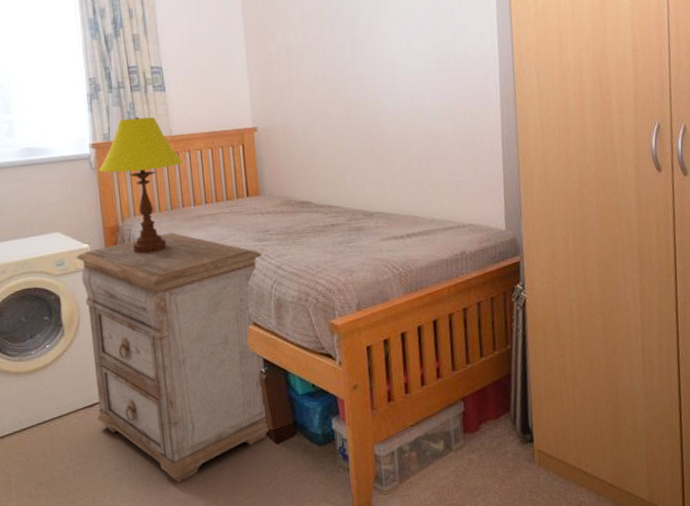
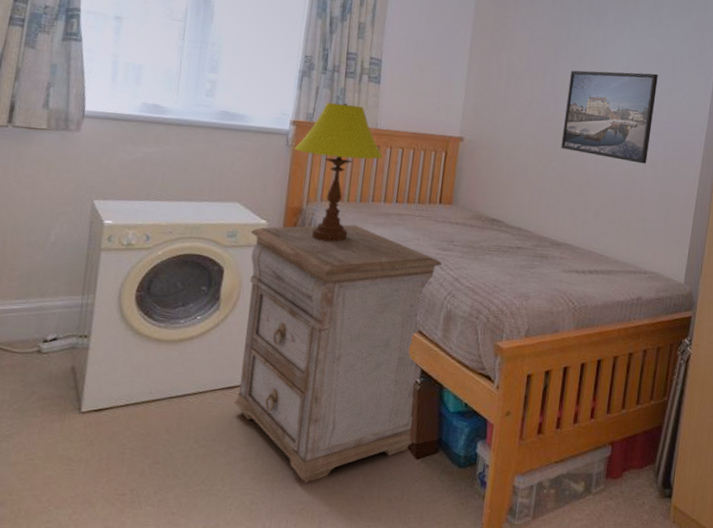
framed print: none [348,23,444,119] -> present [561,70,658,164]

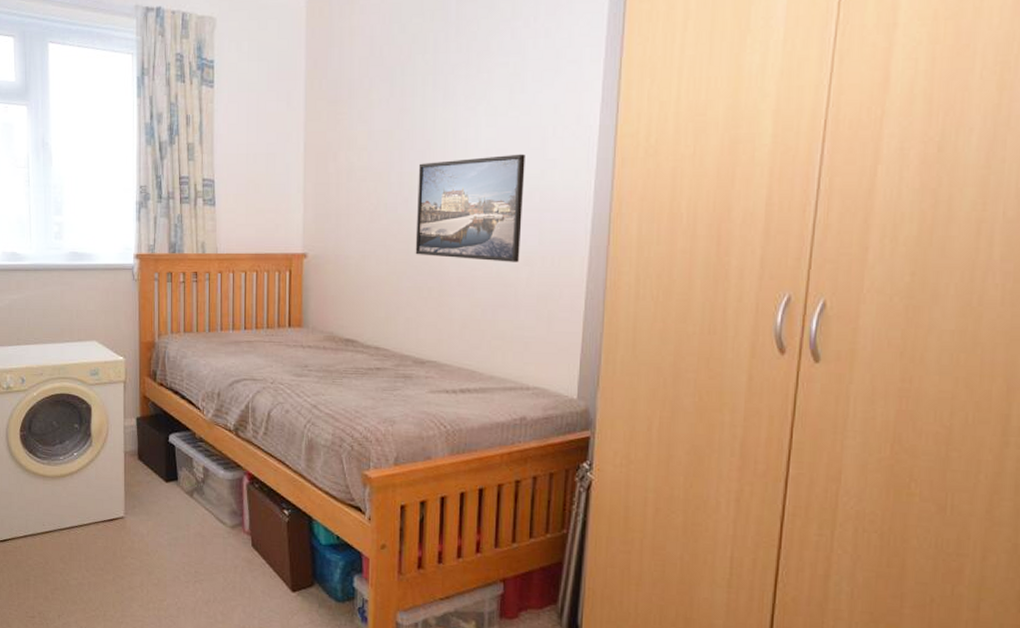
nightstand: present [234,224,443,483] -> none [110,355,299,612]
table lamp: present [295,102,383,242] -> none [141,231,227,374]

